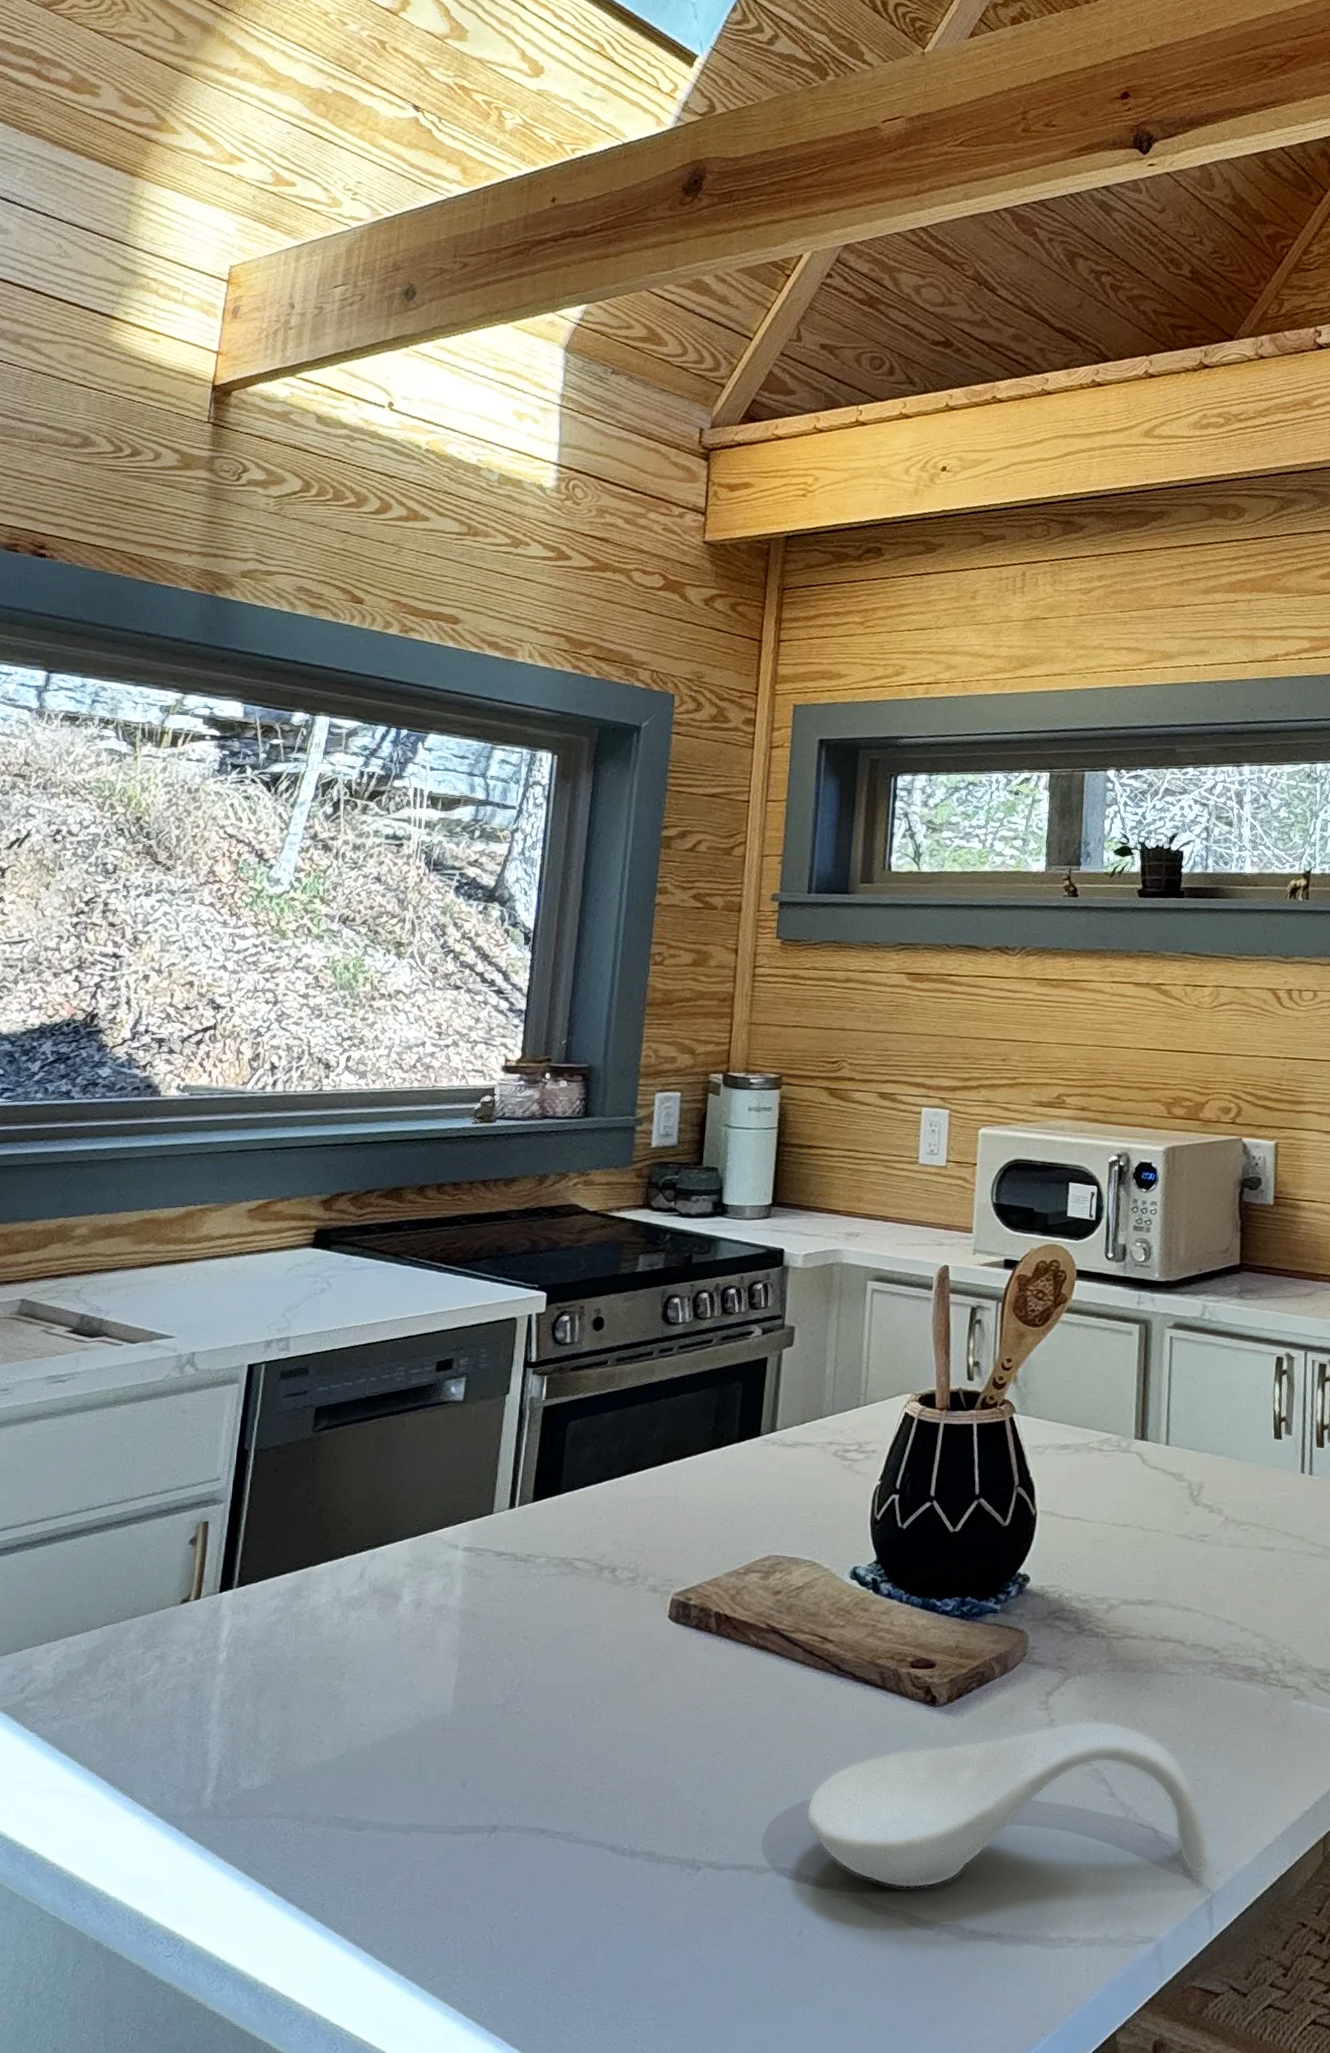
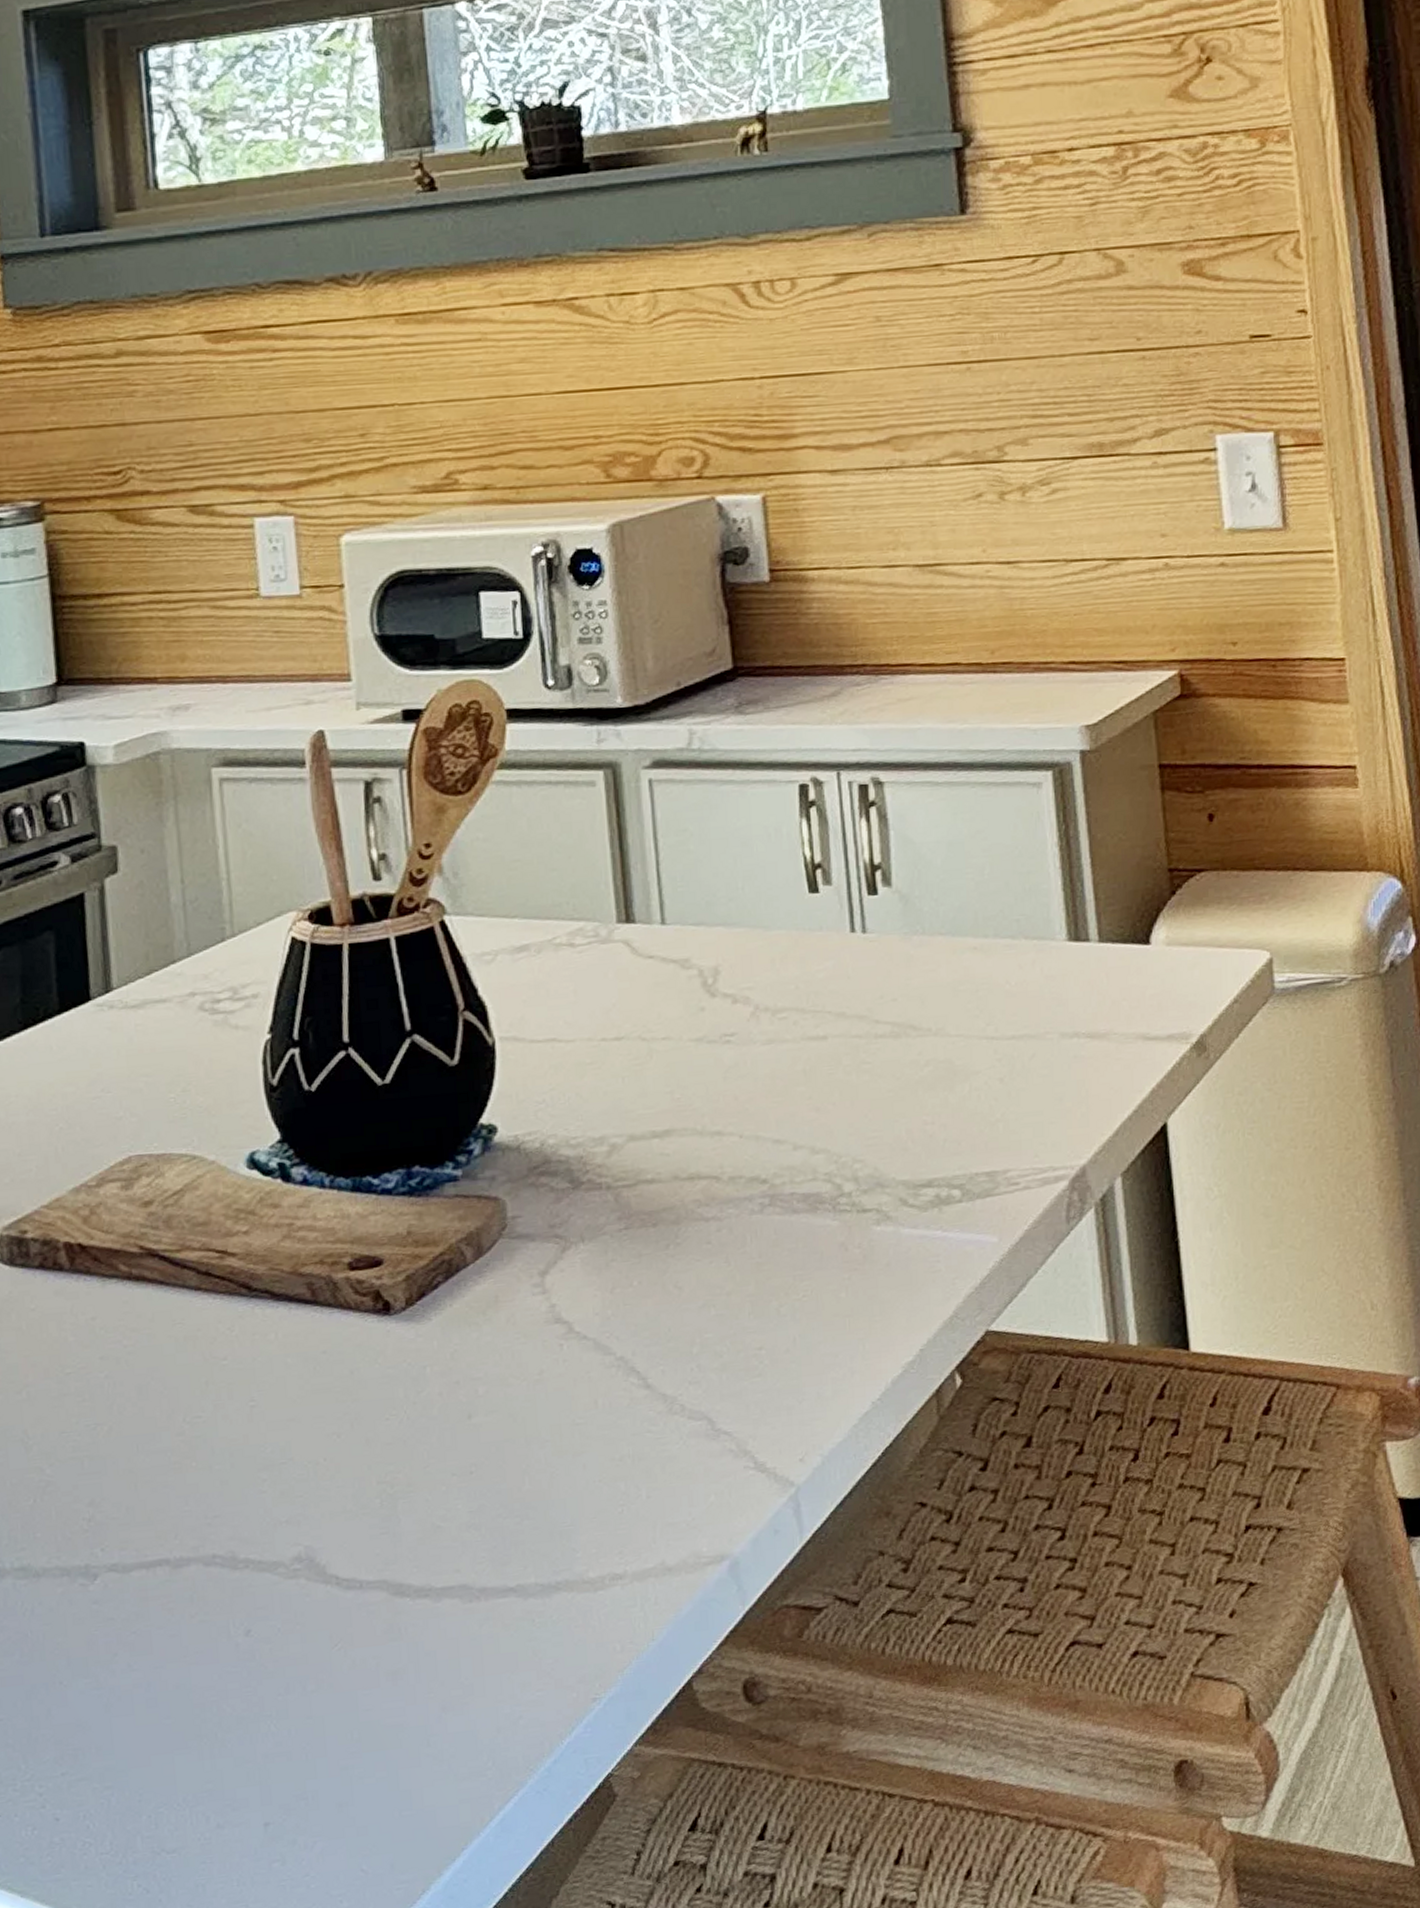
spoon rest: present [806,1720,1208,1889] -> none [232,1294,786,1554]

